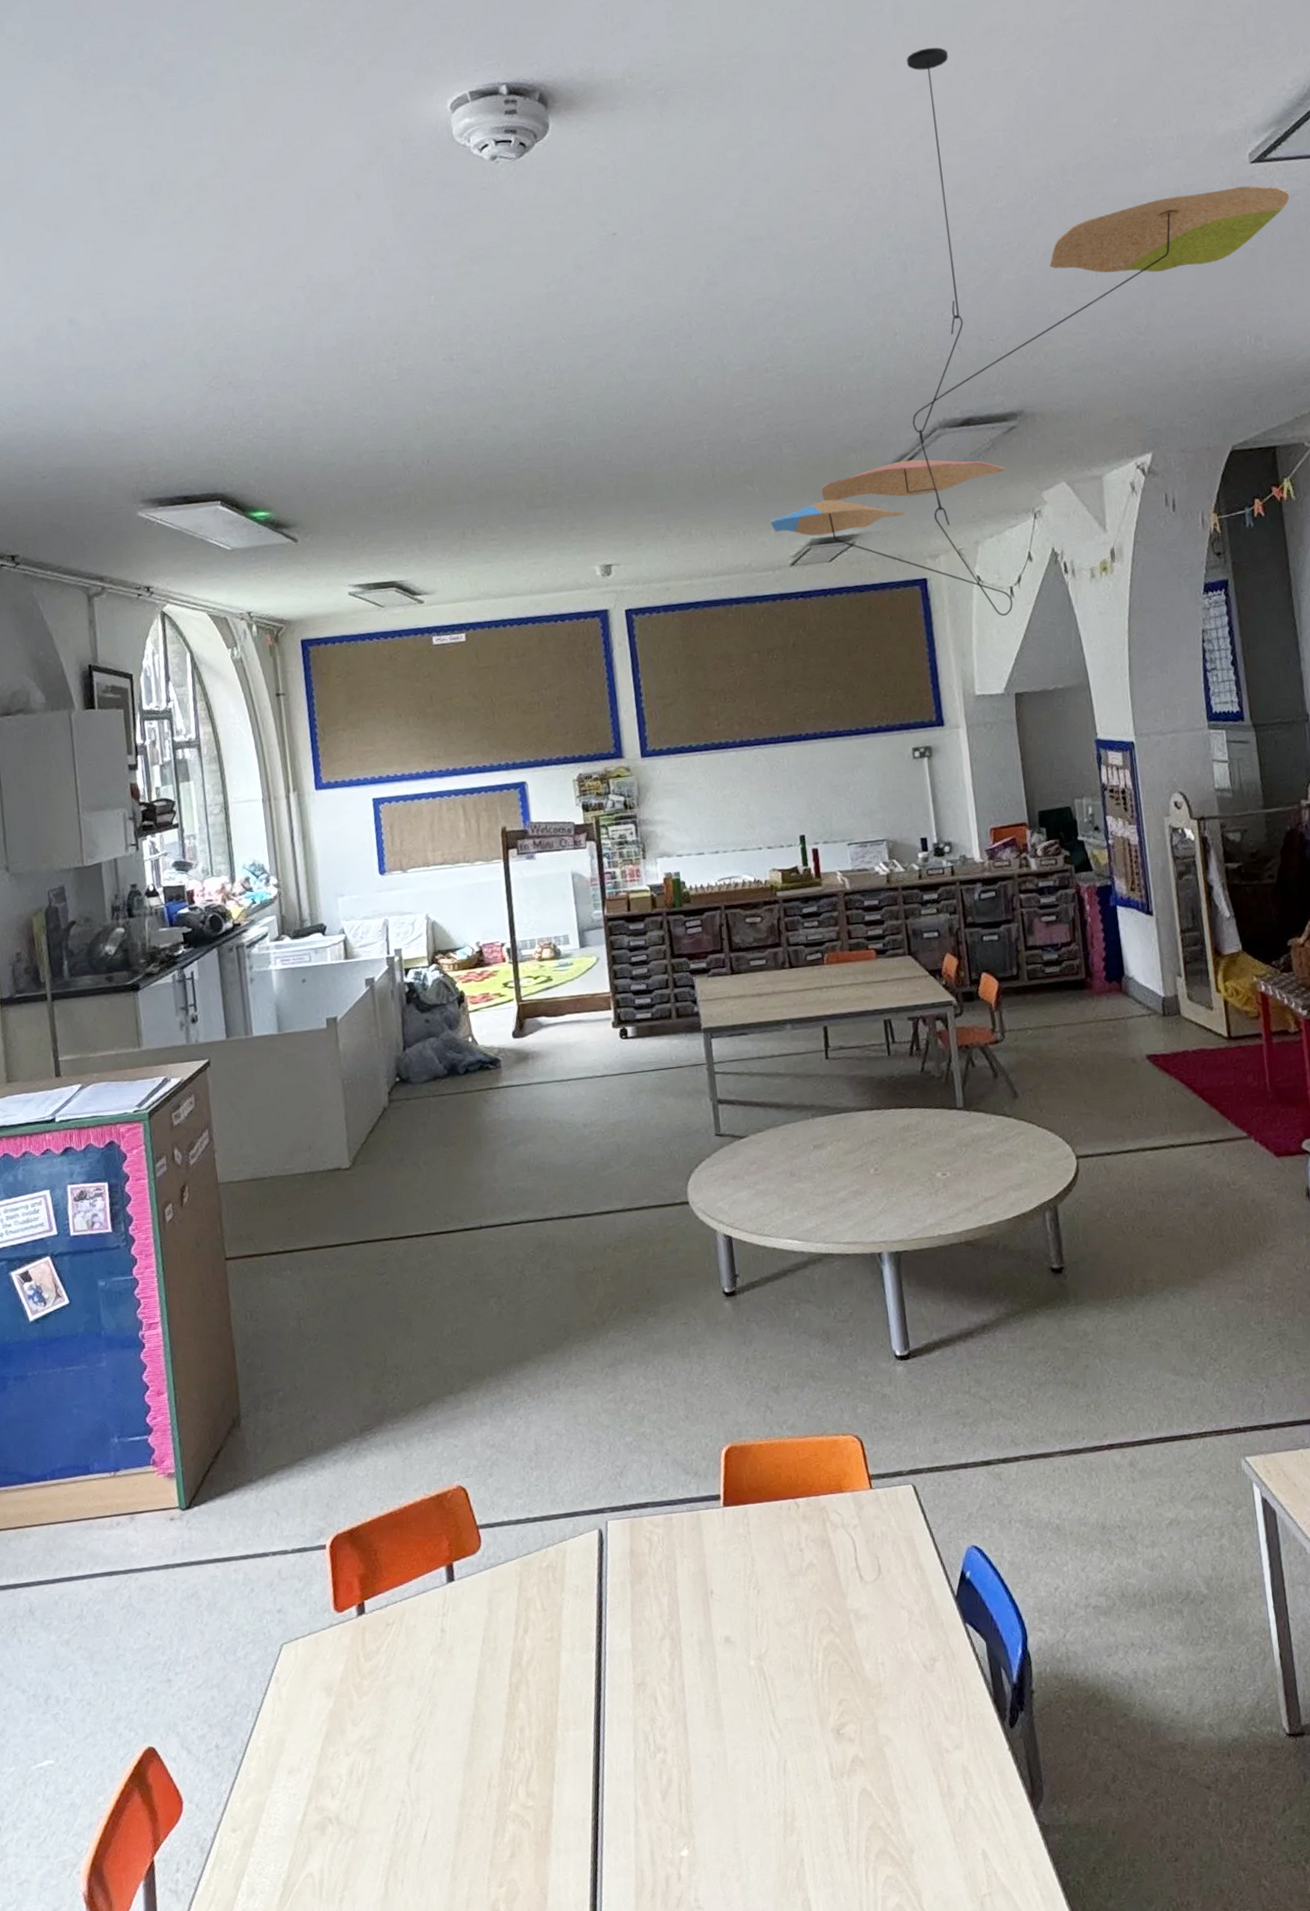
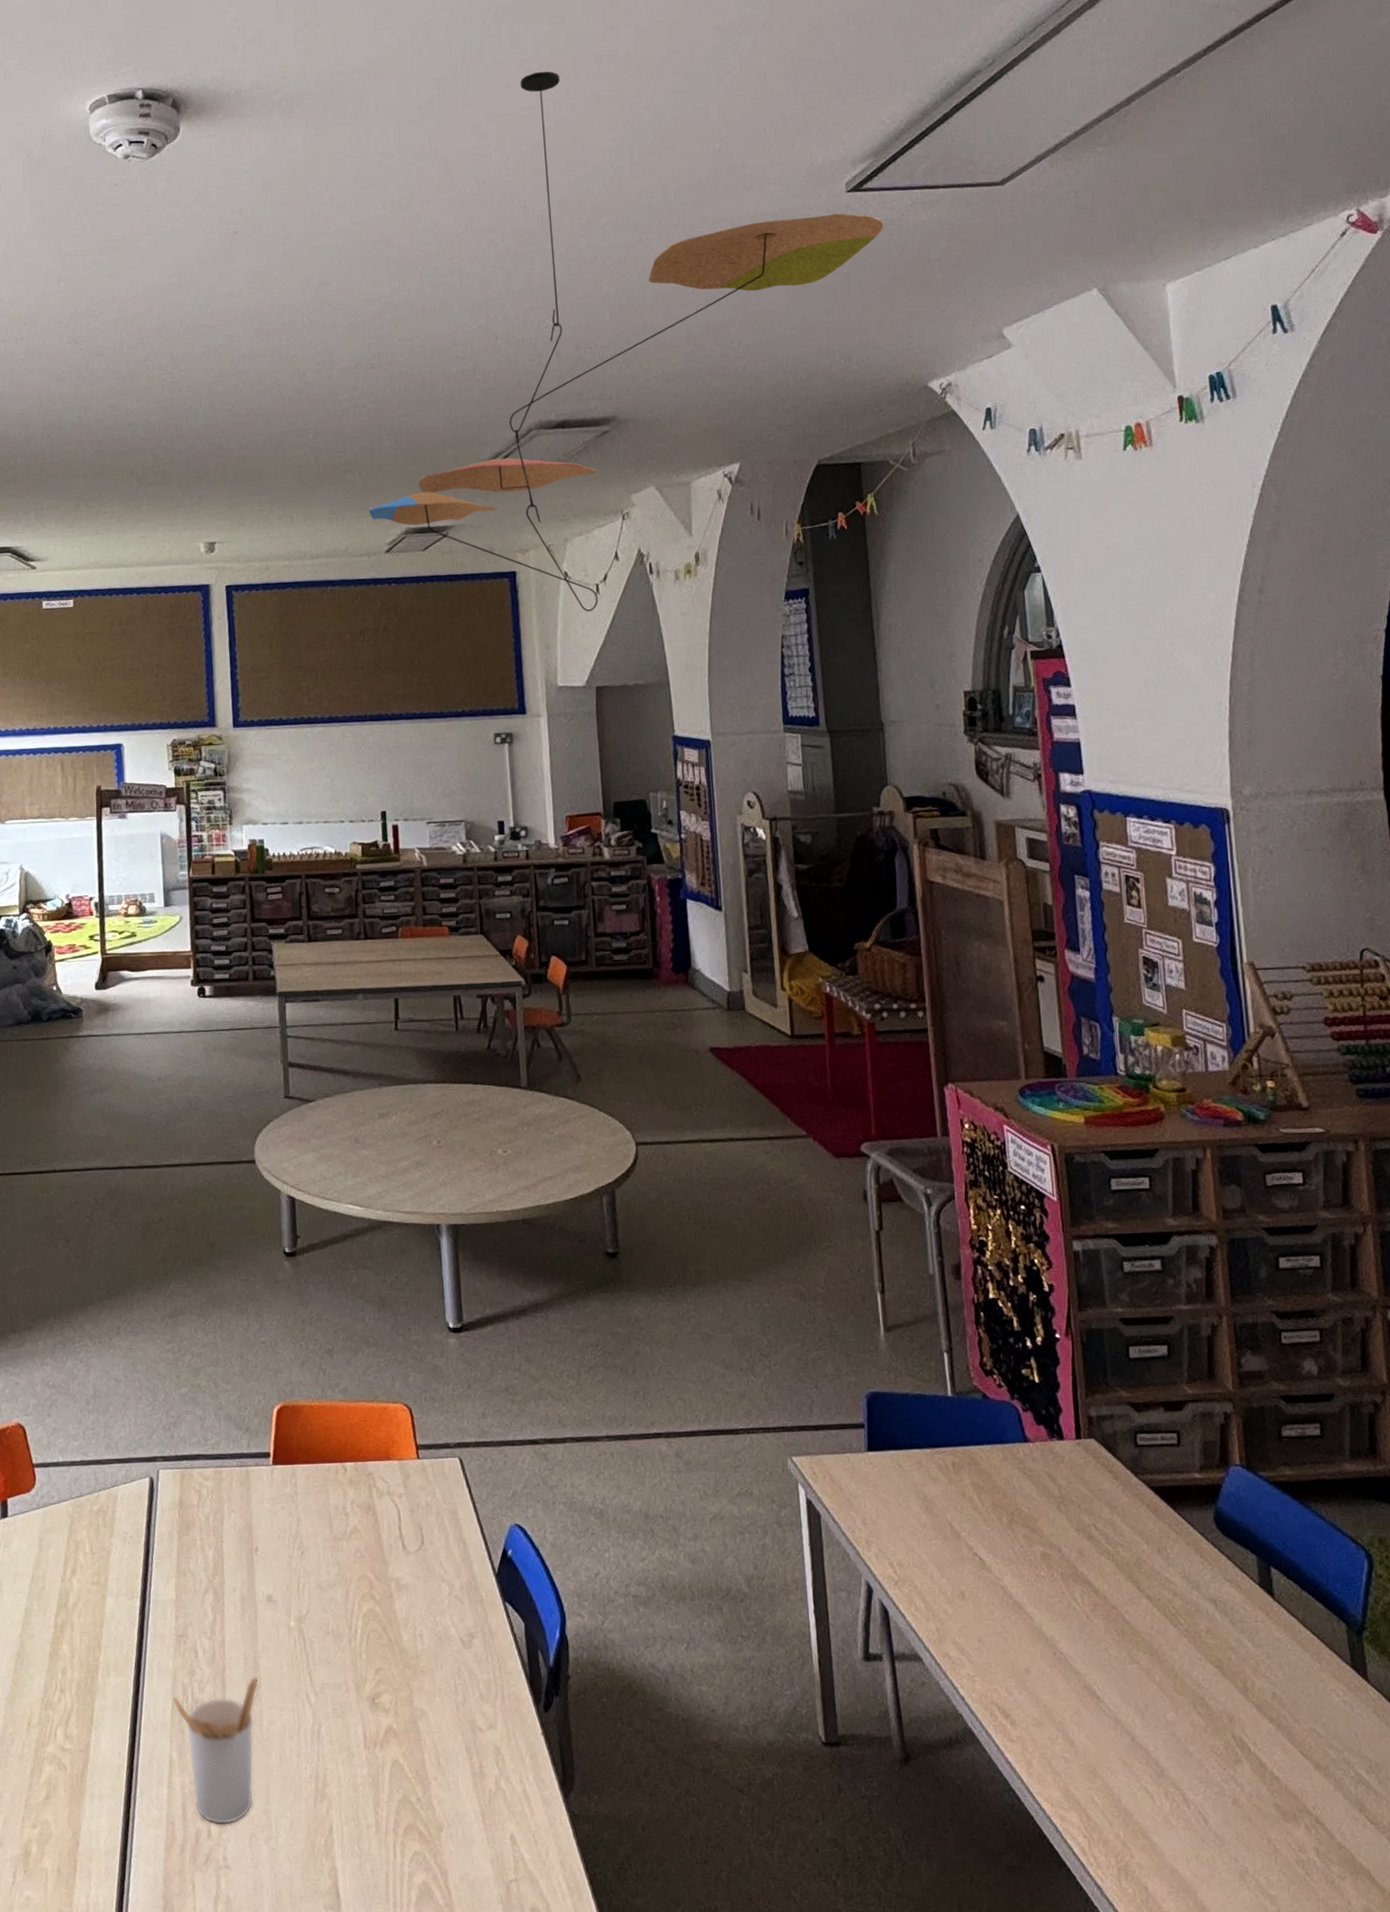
utensil holder: none [634,1717,722,1868] -> present [172,1676,259,1825]

